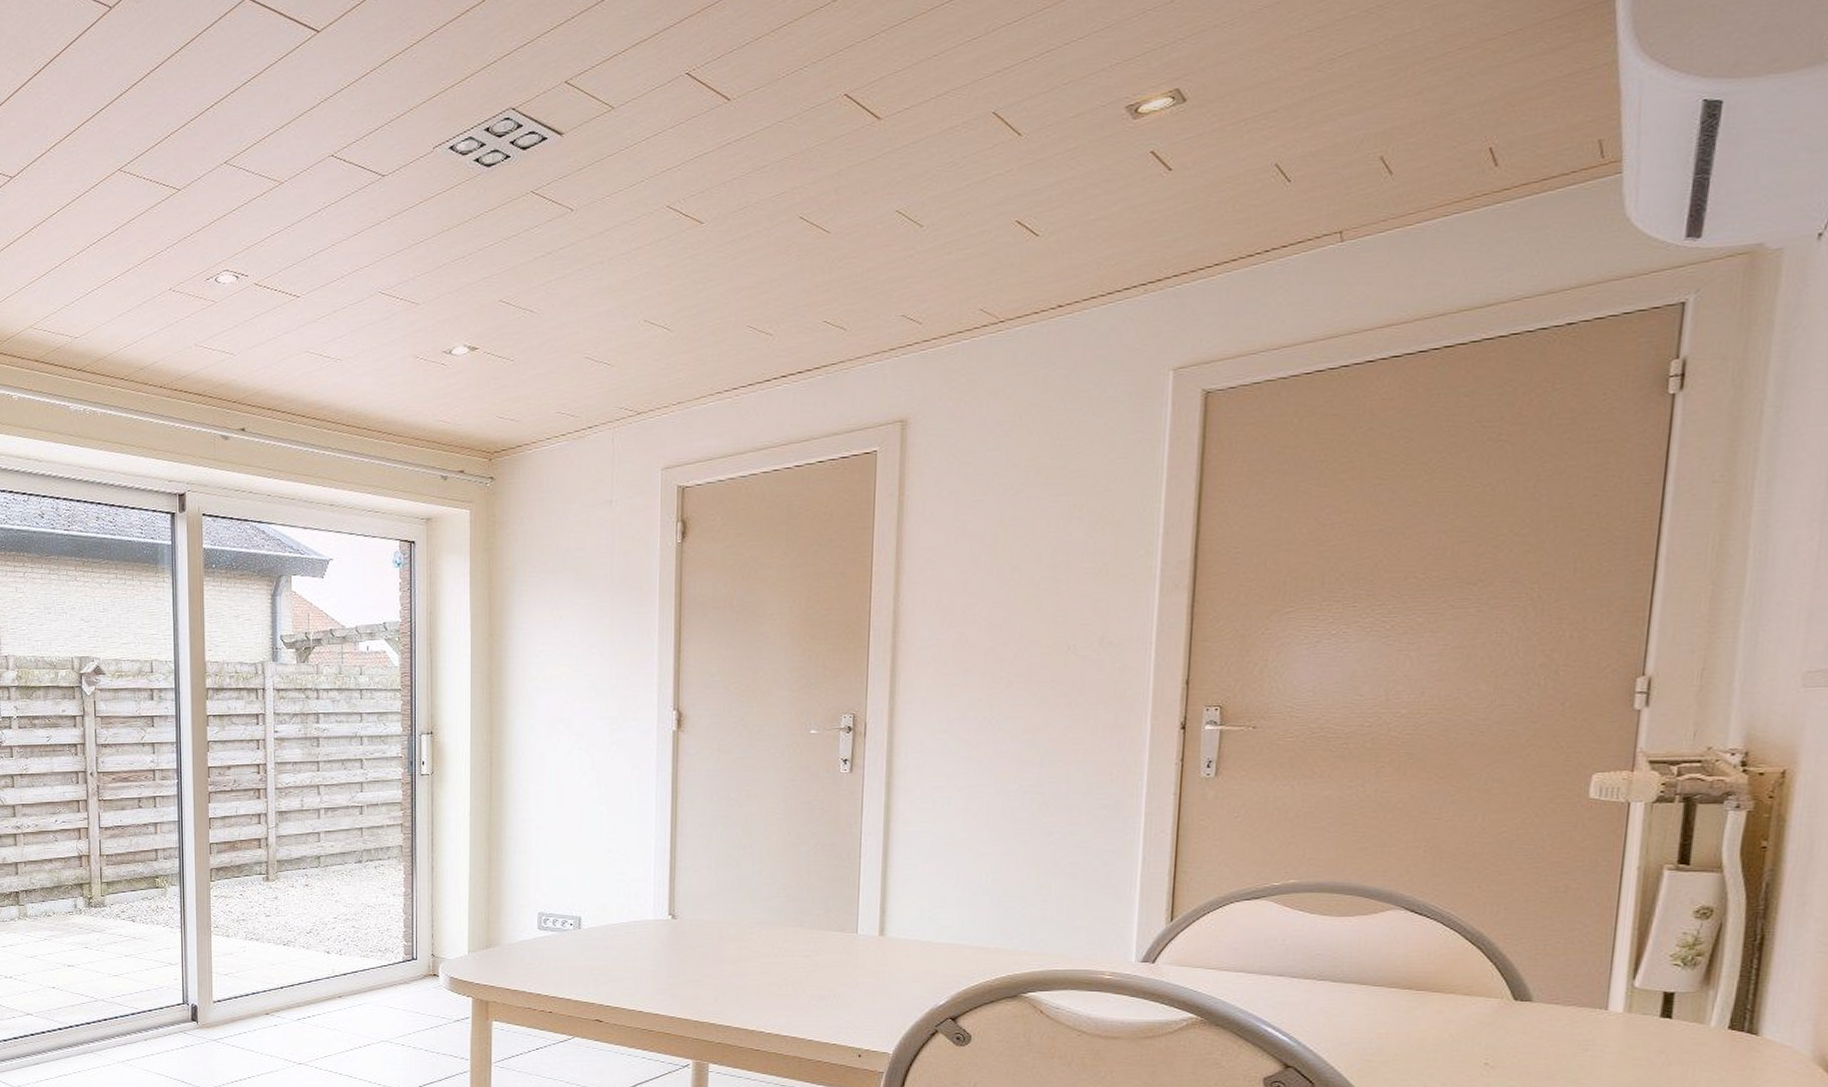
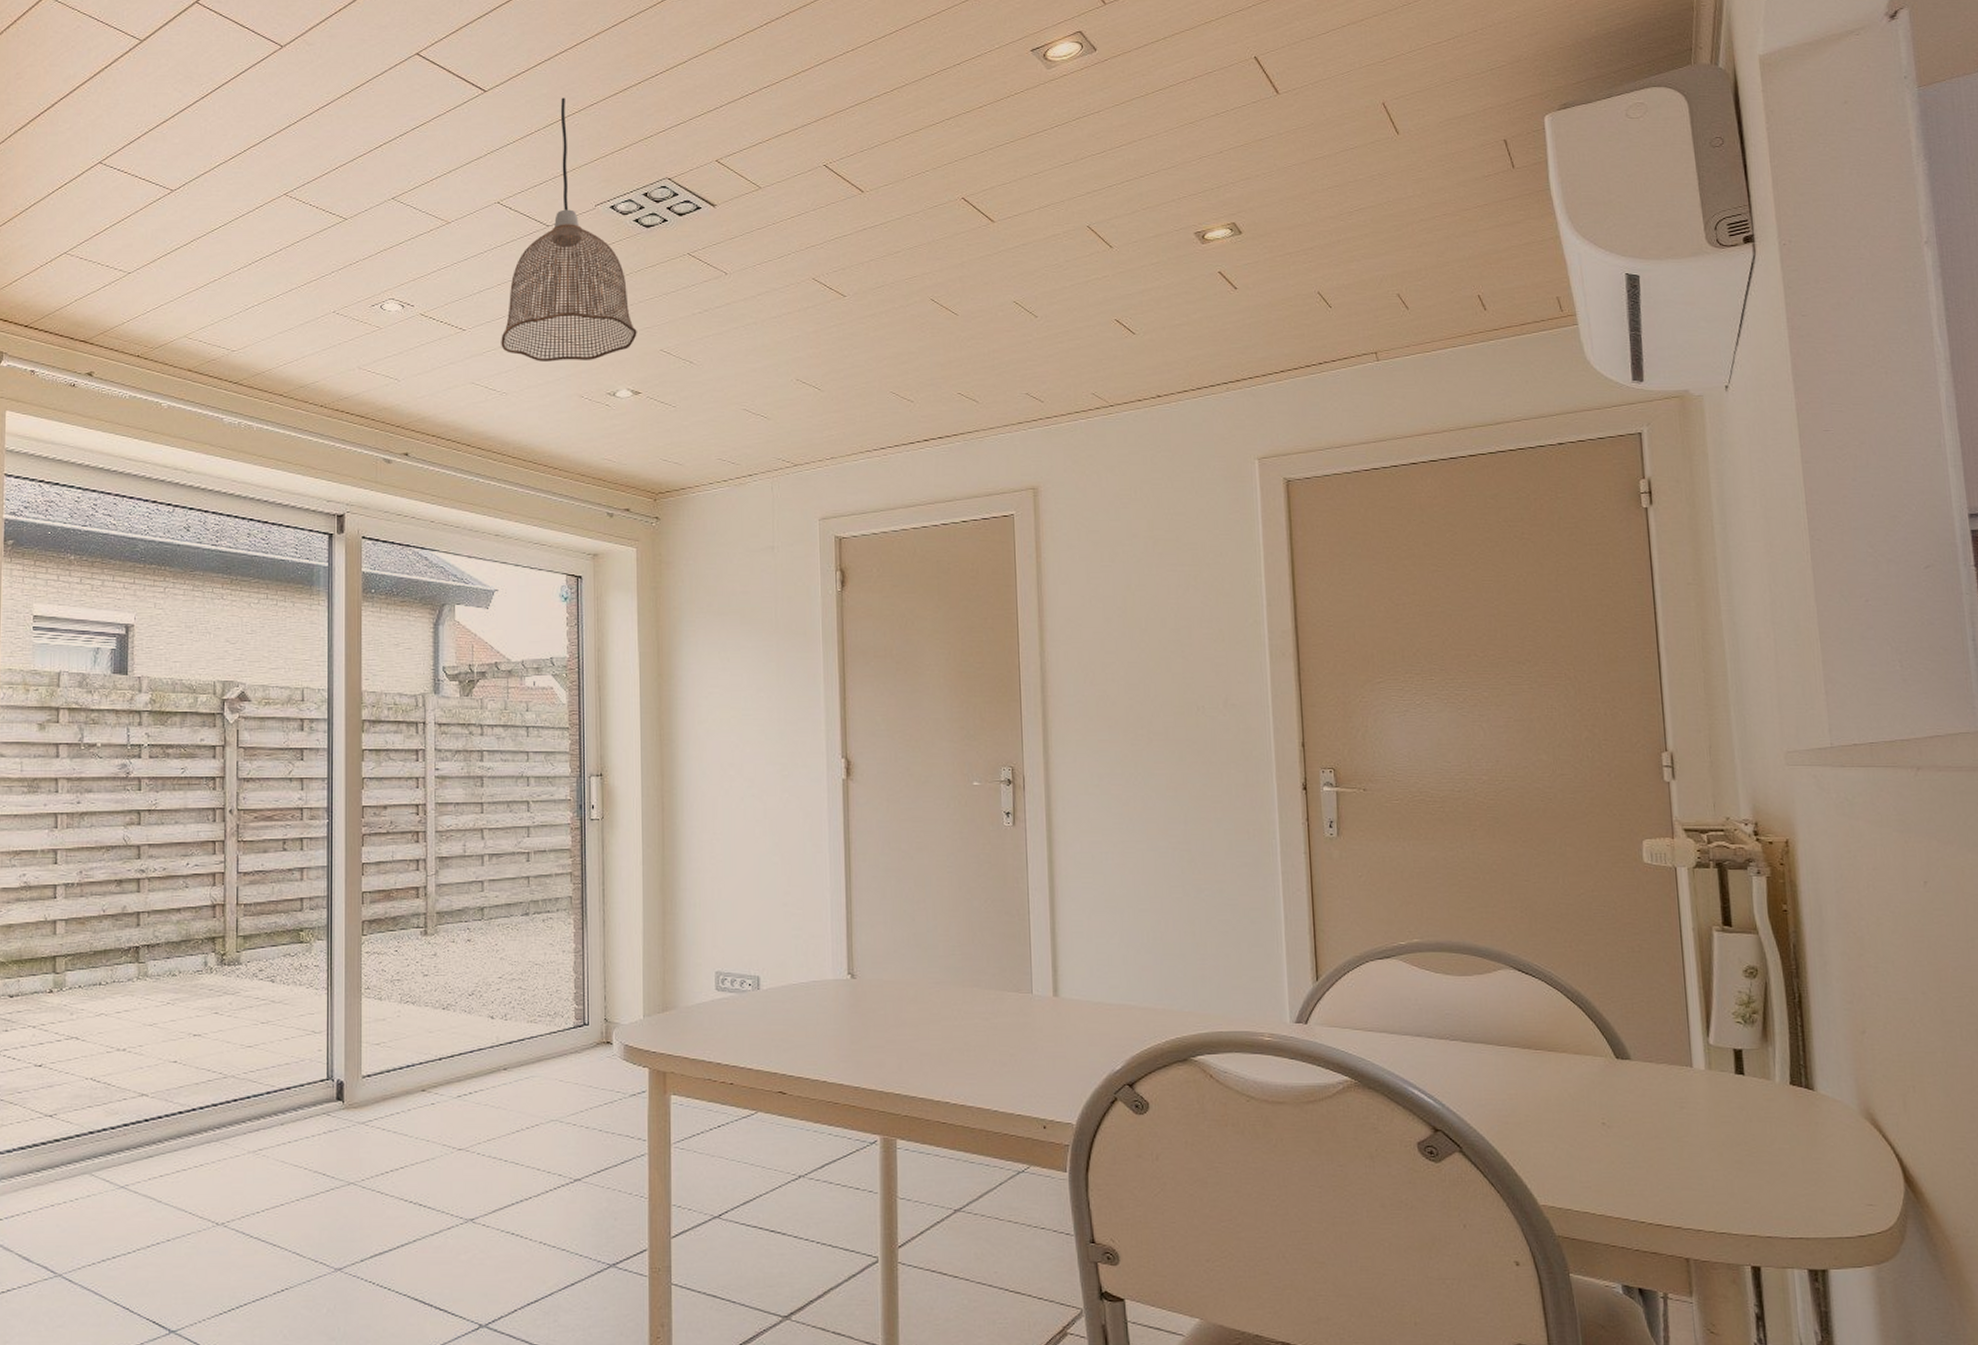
pendant lamp: none [335,28,475,324] -> present [501,97,637,362]

